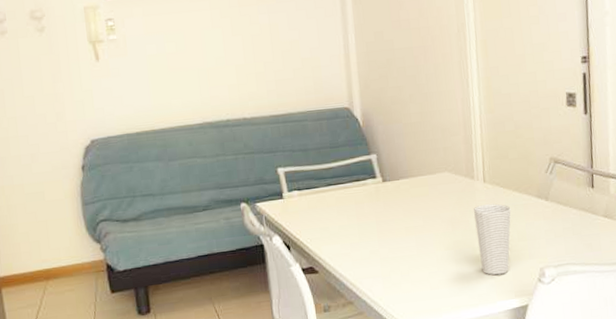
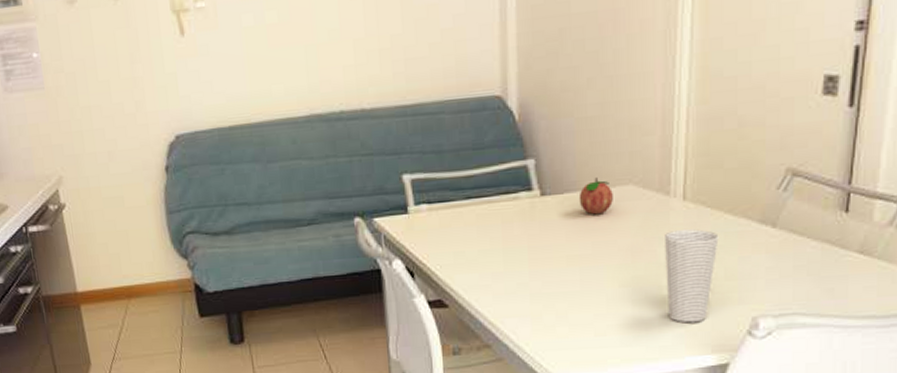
fruit: none [410,167,435,195] -> present [578,177,613,215]

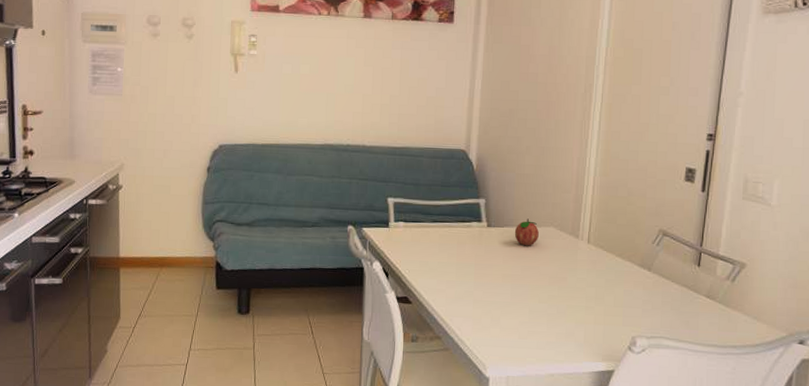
cup: present [665,229,719,323] -> none [572,265,611,337]

